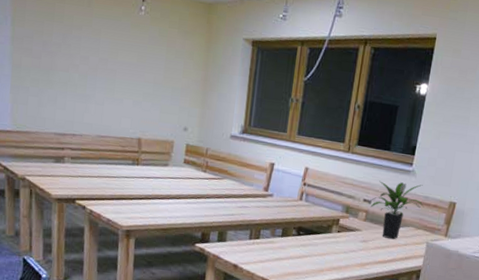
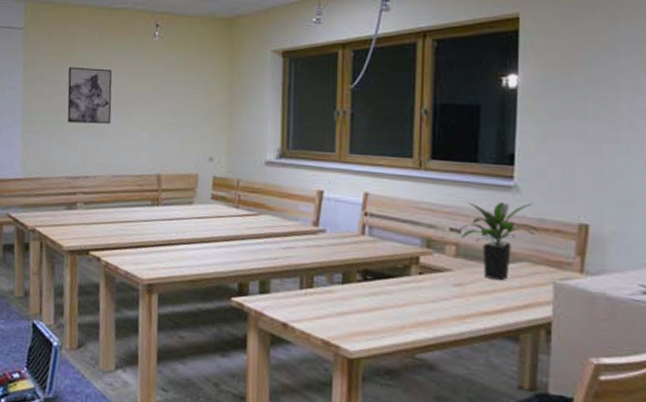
wall art: none [56,29,100,88] -> present [67,67,112,124]

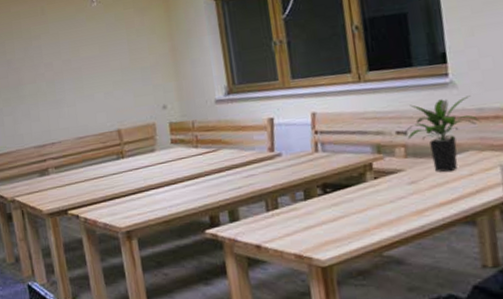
wall art: present [67,67,112,124] -> none [18,40,66,97]

